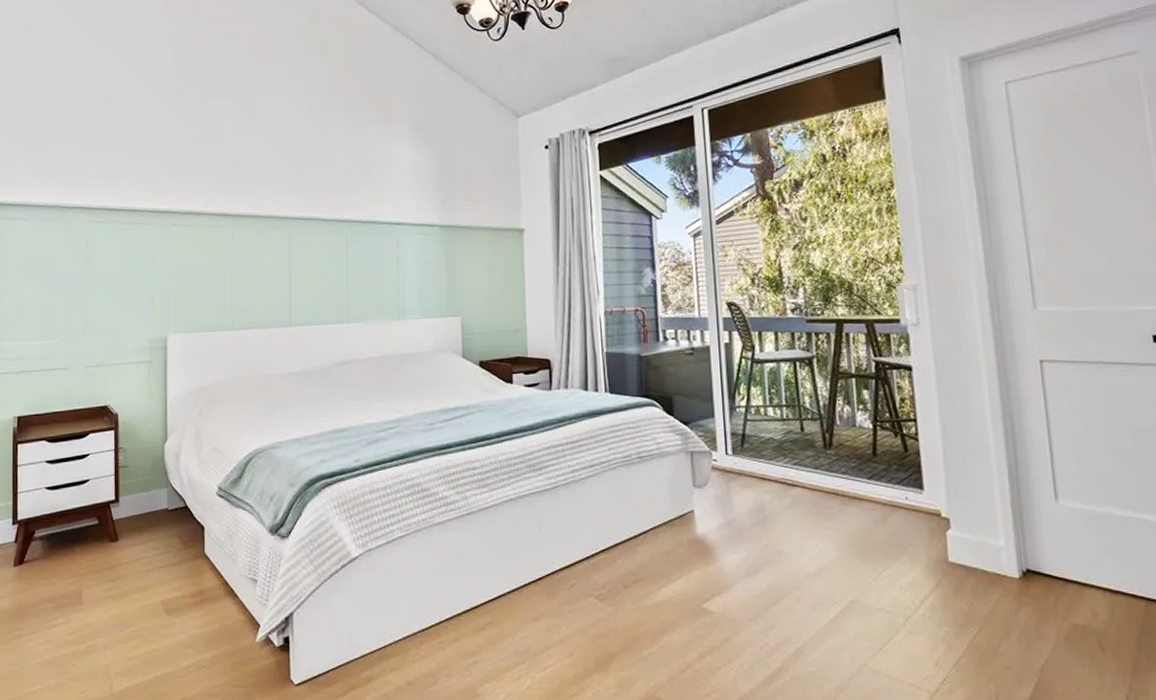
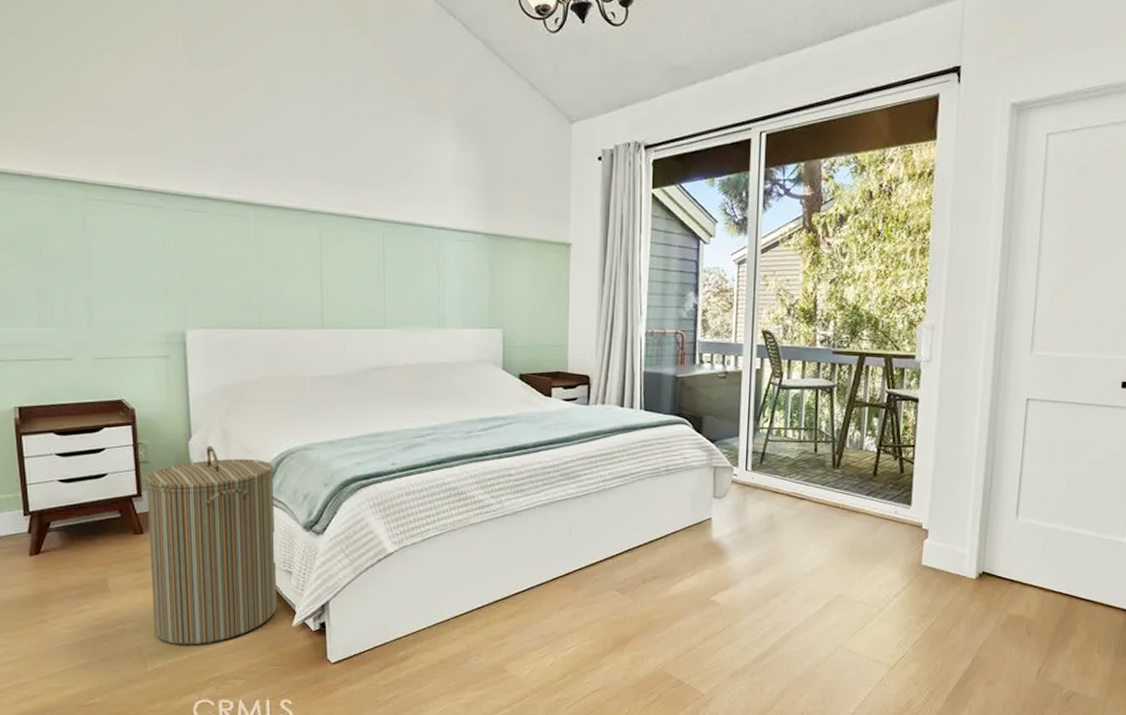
laundry hamper: none [121,447,242,663] -> present [145,445,278,645]

